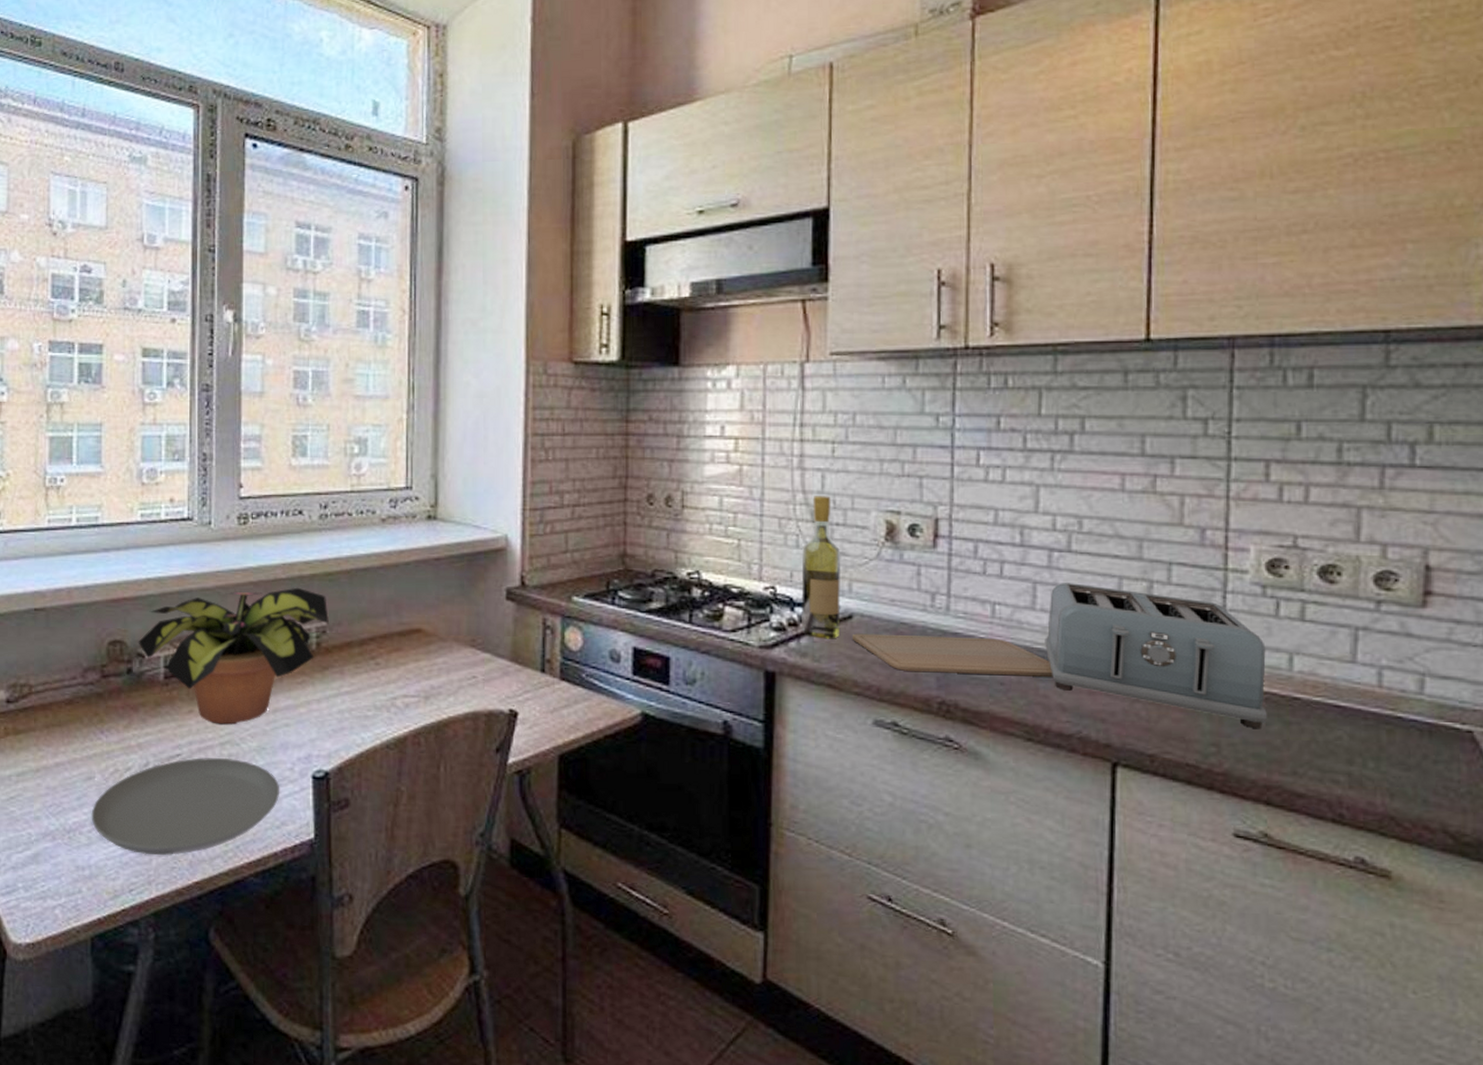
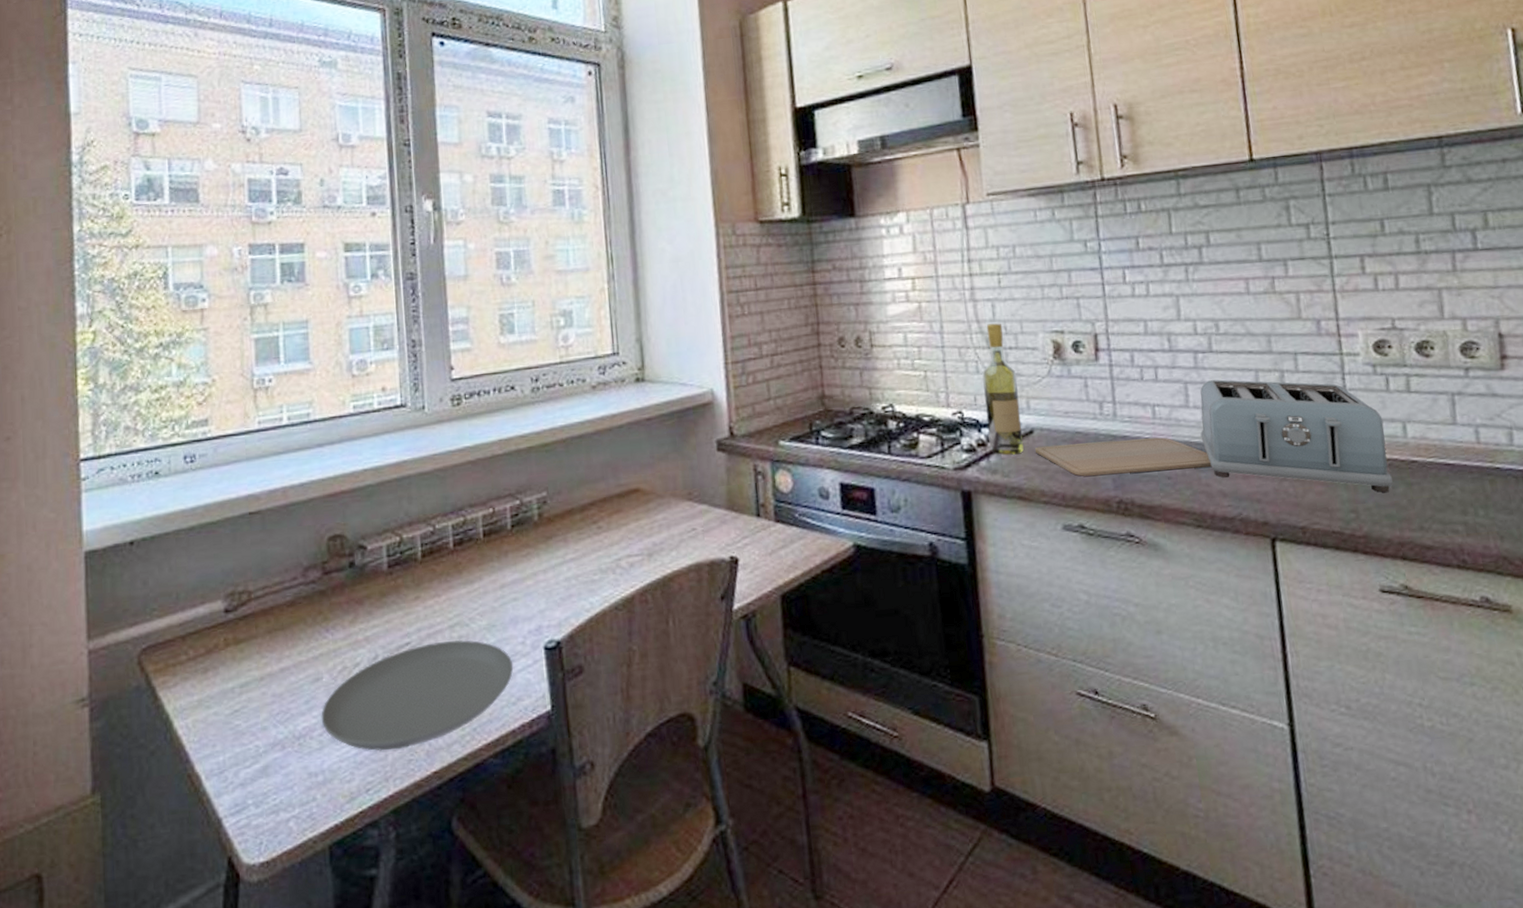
flower pot: present [138,587,329,724] -> none [358,461,549,607]

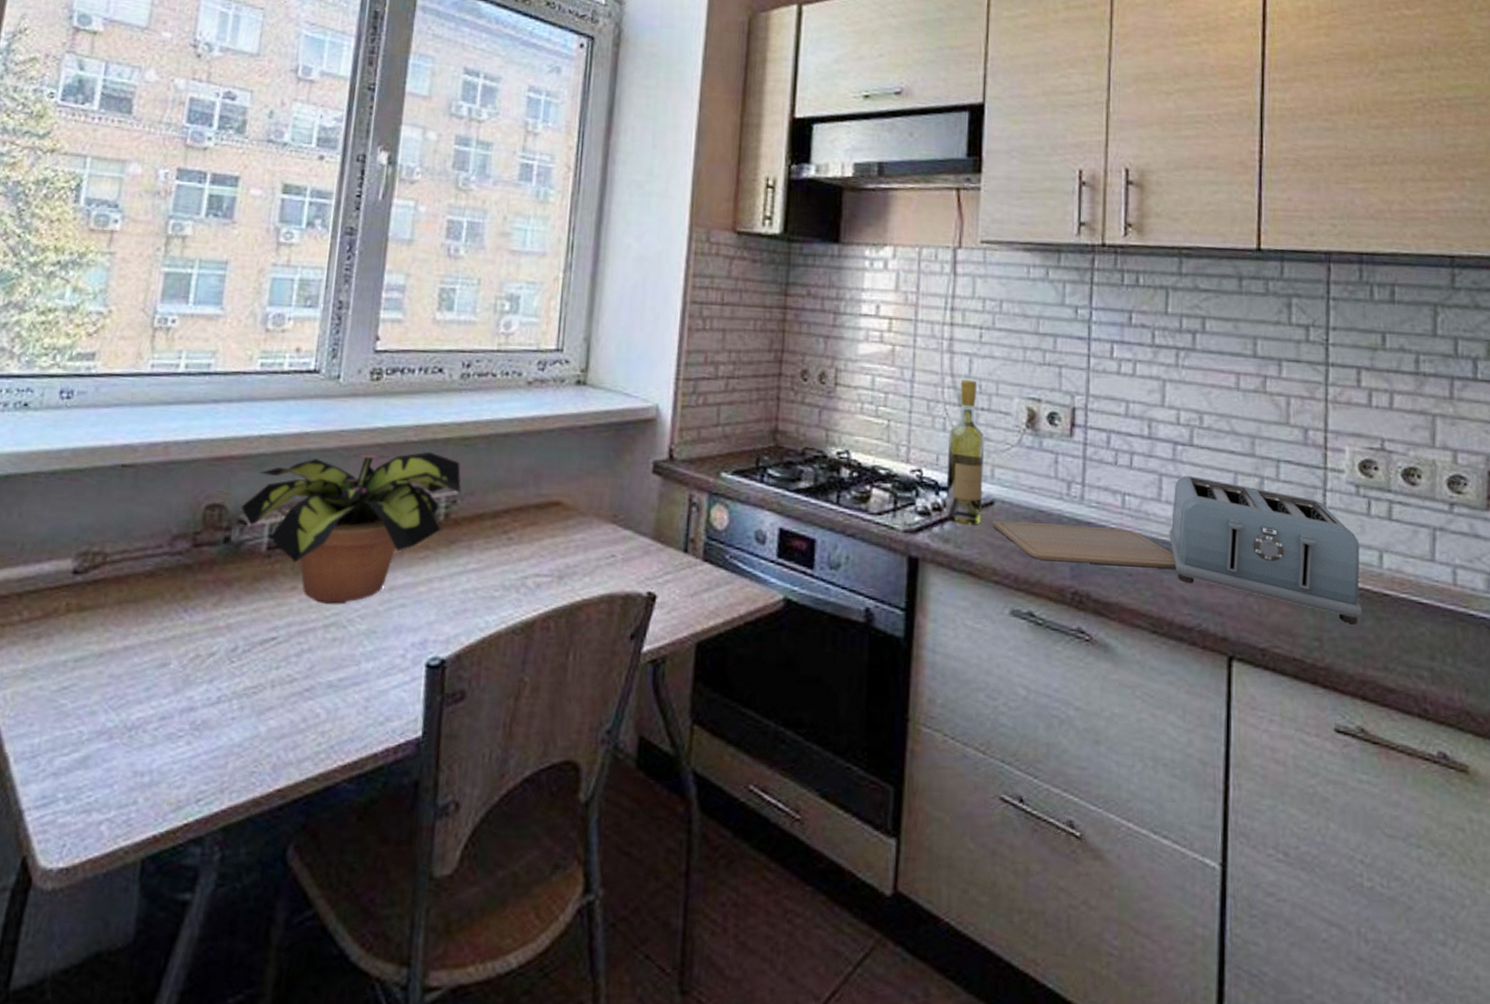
plate: present [321,639,514,751] -> none [159,642,389,758]
flower pot: none [358,461,549,607] -> present [240,451,461,603]

